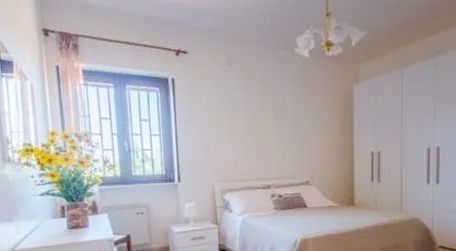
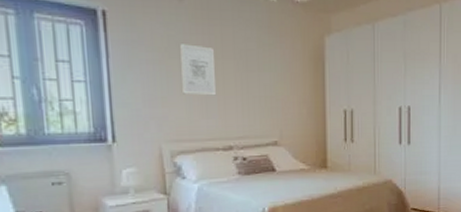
wall art: none [229,100,258,143] -> present [180,44,217,96]

